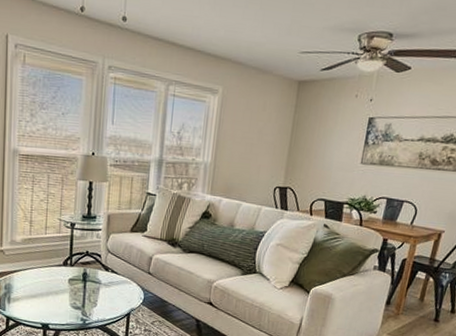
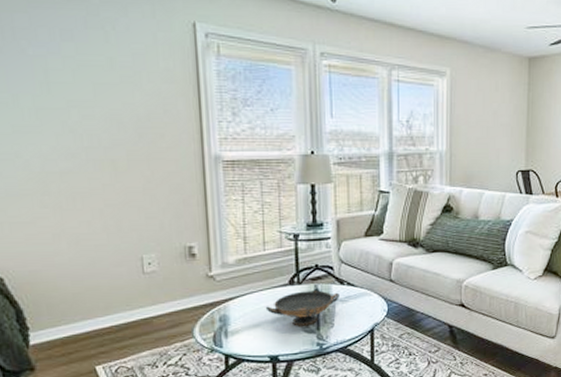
decorative bowl: none [42,272,104,303] -> present [265,290,340,326]

